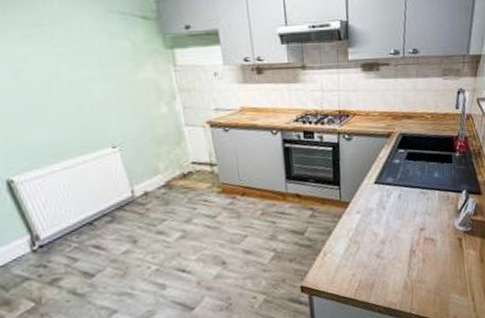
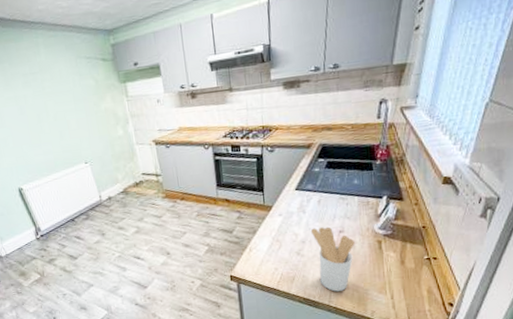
utensil holder: none [390,224,436,297] -> present [310,226,355,292]

